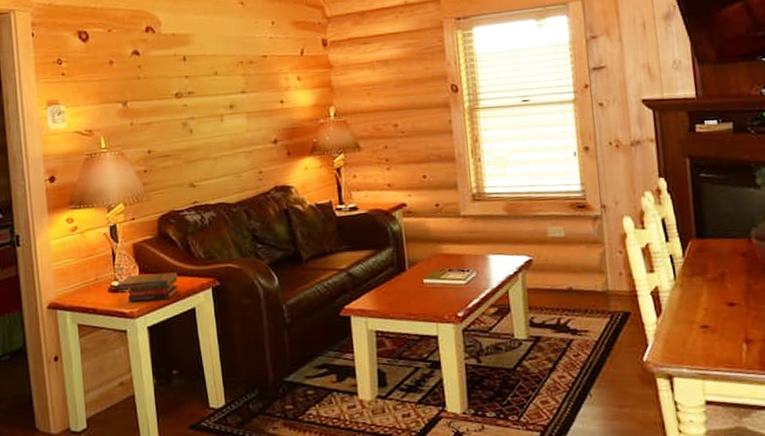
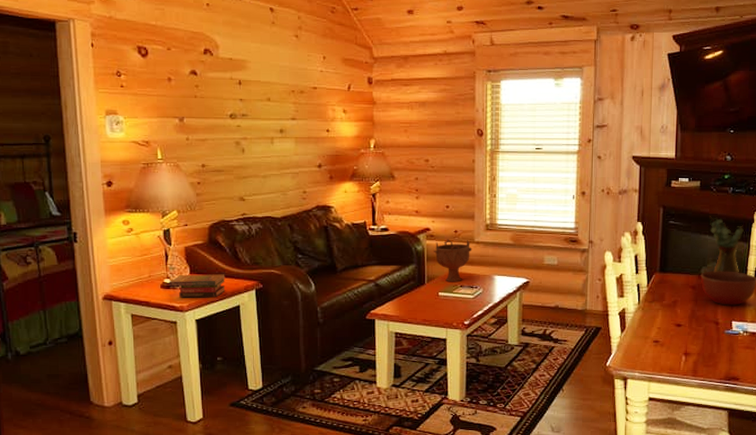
decorative bowl: none [412,214,459,267] -> present [433,239,472,282]

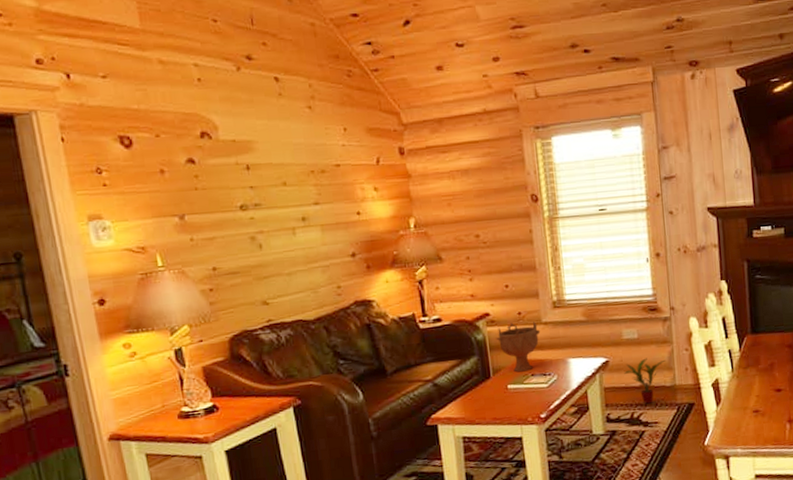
books: present [168,274,226,298] -> none [187,393,257,428]
potted plant: none [541,283,580,323] -> present [624,358,666,404]

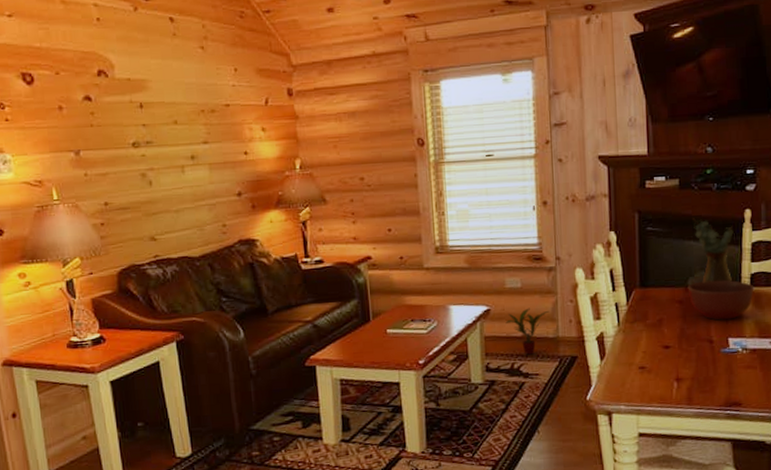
decorative bowl: present [496,322,541,373] -> none [377,267,422,317]

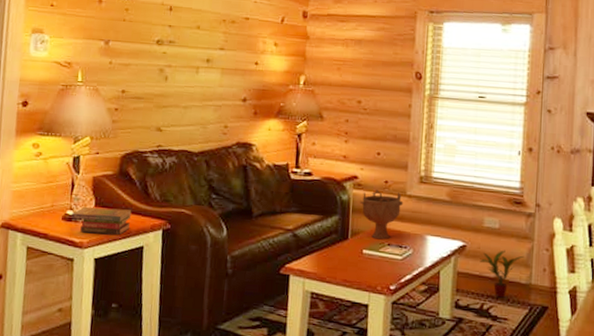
books: none [76,327,142,358] -> present [71,206,132,236]
decorative bowl: none [377,267,422,317] -> present [360,189,404,240]

